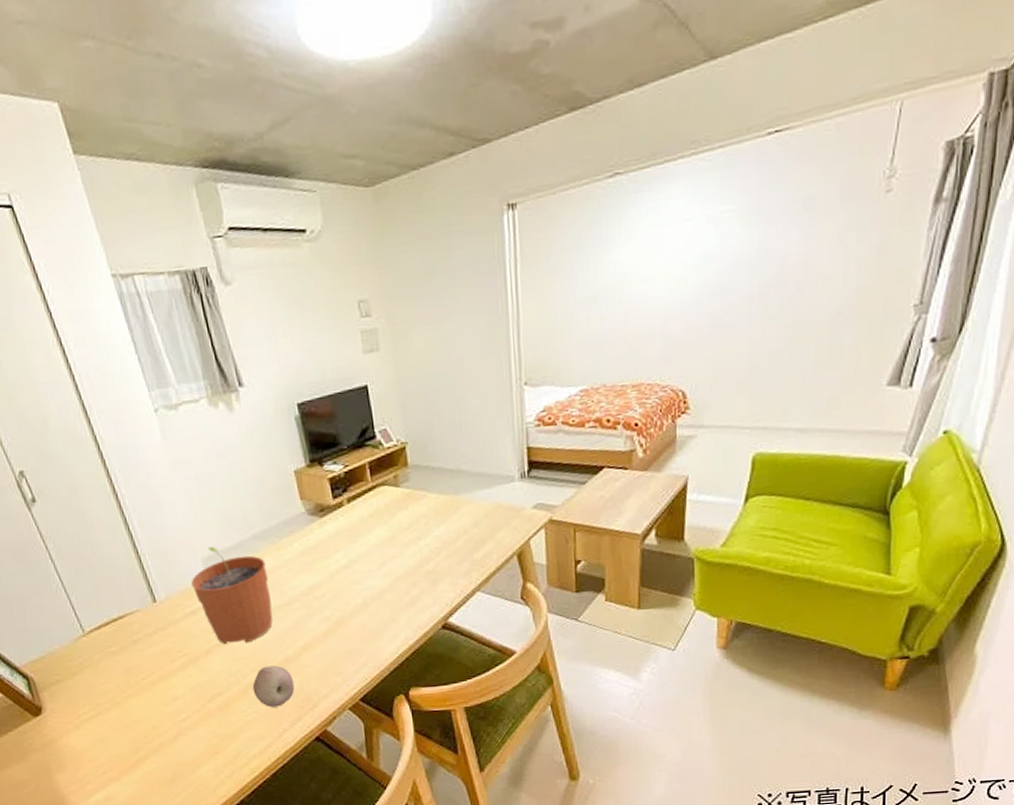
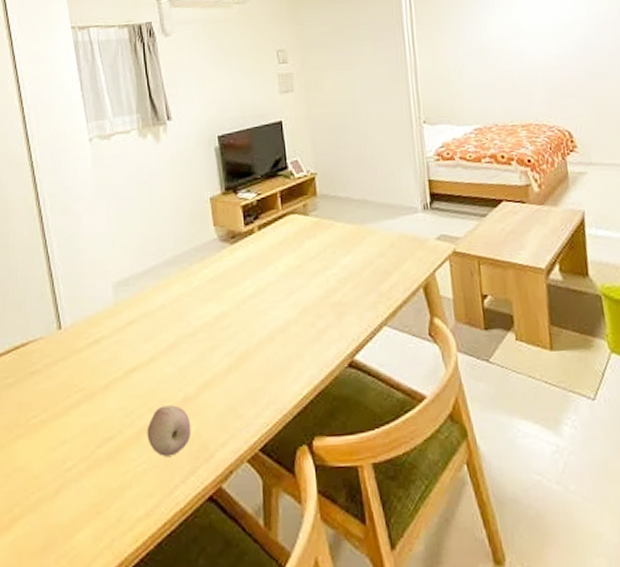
plant pot: present [191,547,273,645] -> none [99,272,176,379]

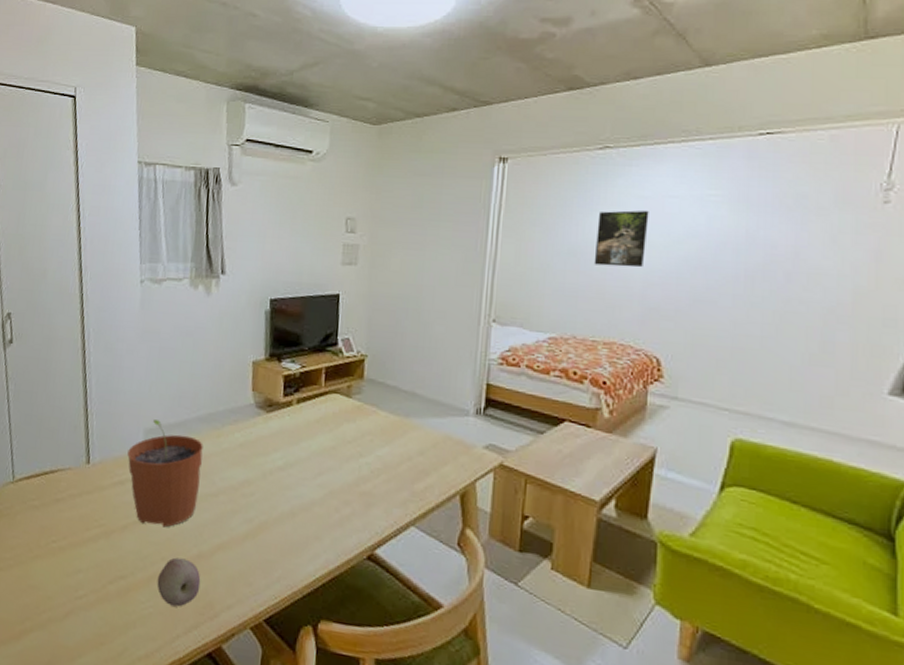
plant pot: none [99,272,176,379] -> present [127,419,203,528]
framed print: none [496,6,541,59] -> present [593,210,649,268]

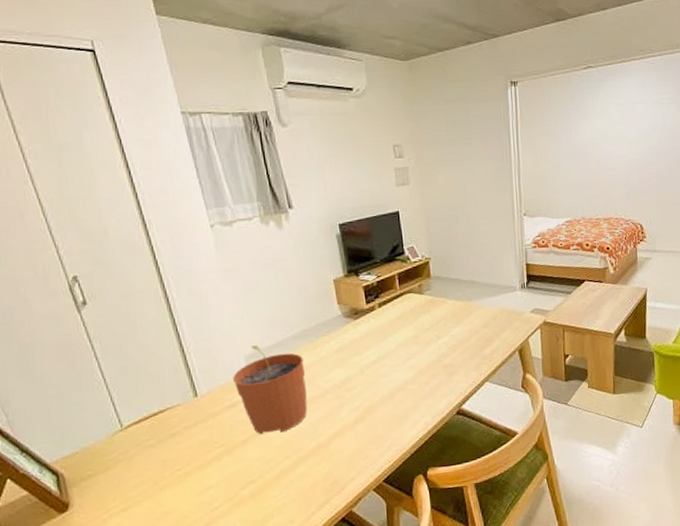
fruit: present [157,557,201,607] -> none [284,452,325,492]
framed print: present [593,210,649,268] -> none [589,115,625,161]

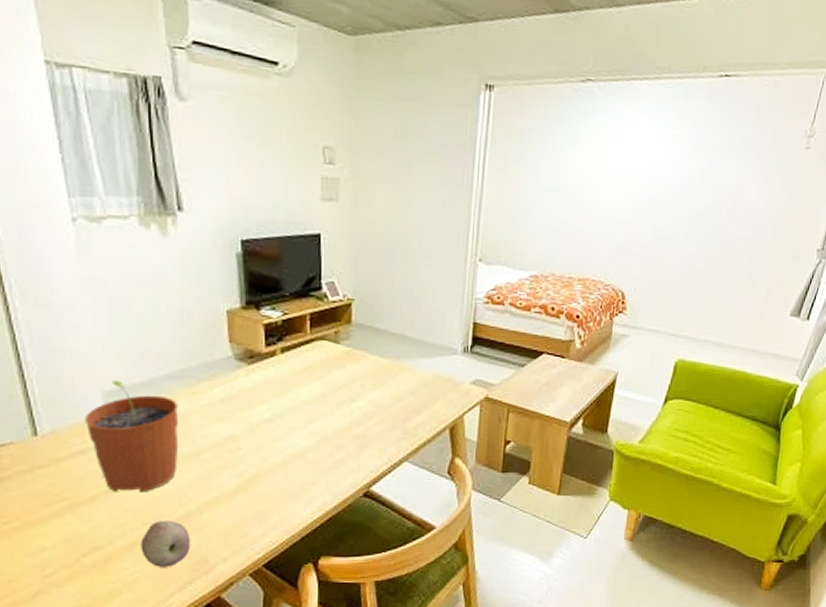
fruit: none [284,452,325,492] -> present [141,520,191,567]

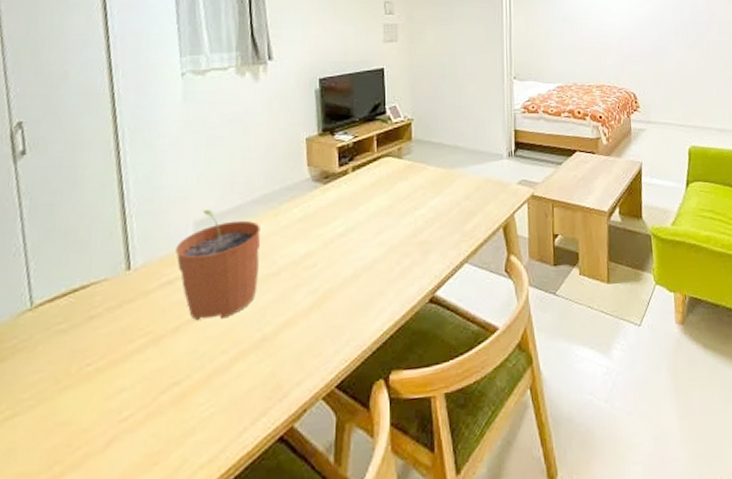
fruit: present [141,520,191,567] -> none [217,345,267,399]

